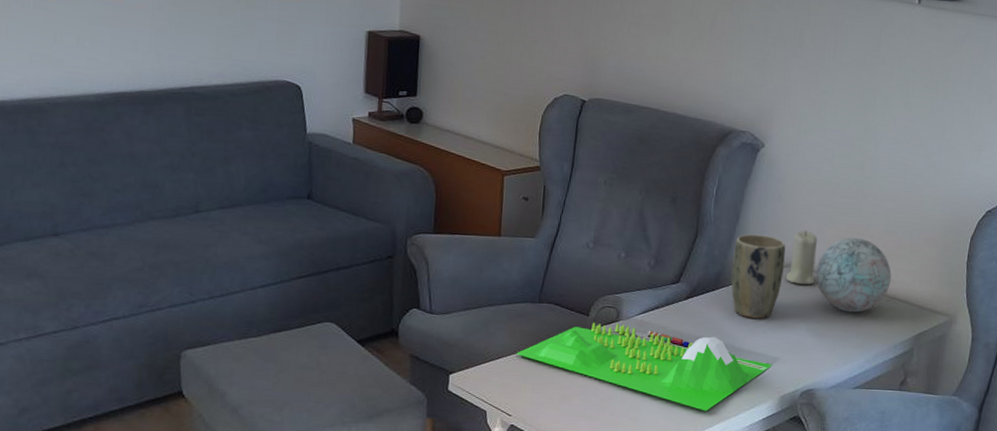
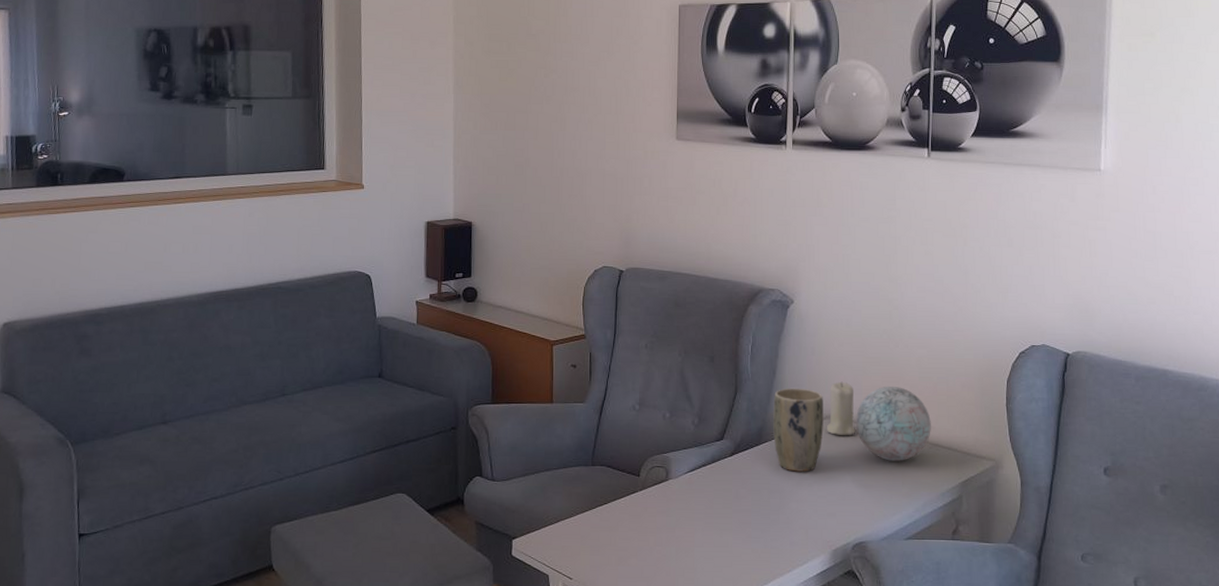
board game: present [515,323,773,411] -> none [573,482,822,568]

